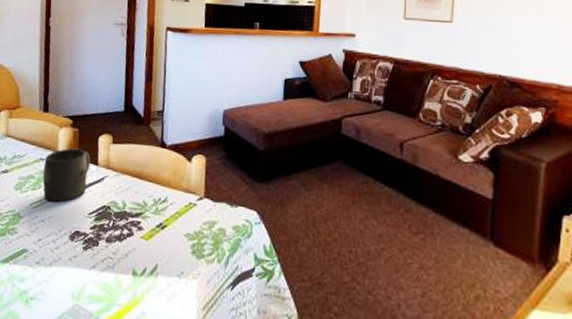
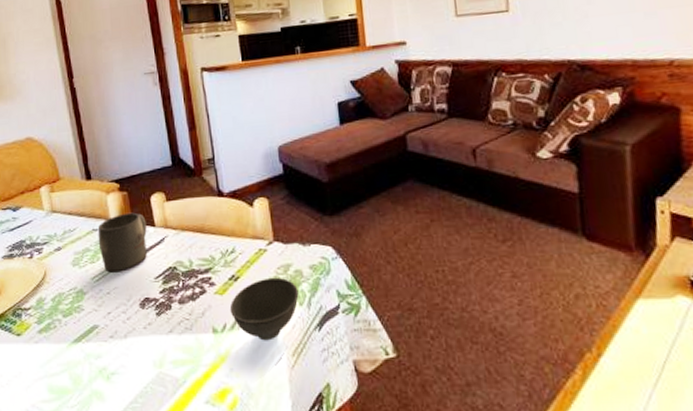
bowl: none [152,231,219,292] -> present [229,277,299,341]

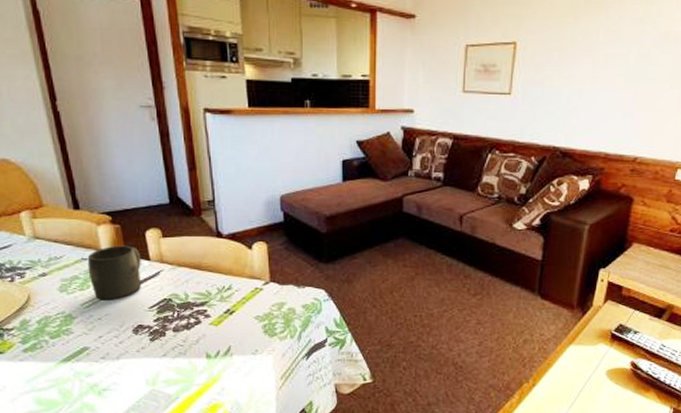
bowl: present [229,277,299,341] -> none [224,313,290,366]

